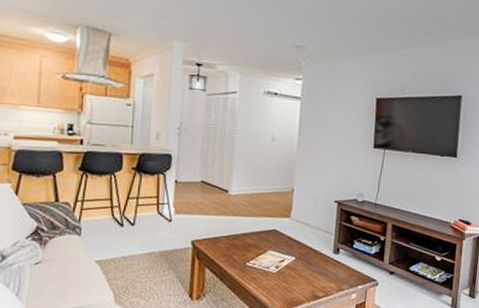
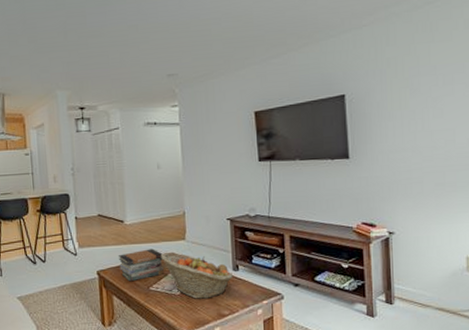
book stack: none [216,223,265,255] -> present [118,249,165,282]
fruit basket: none [262,228,334,279] -> present [160,252,234,299]

